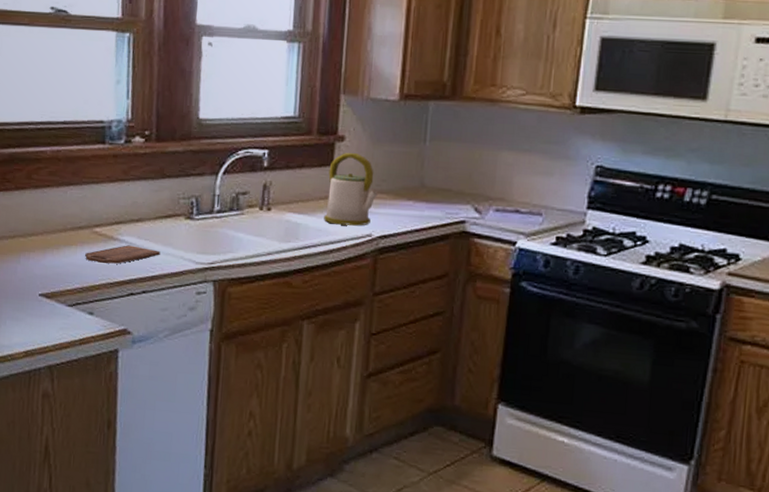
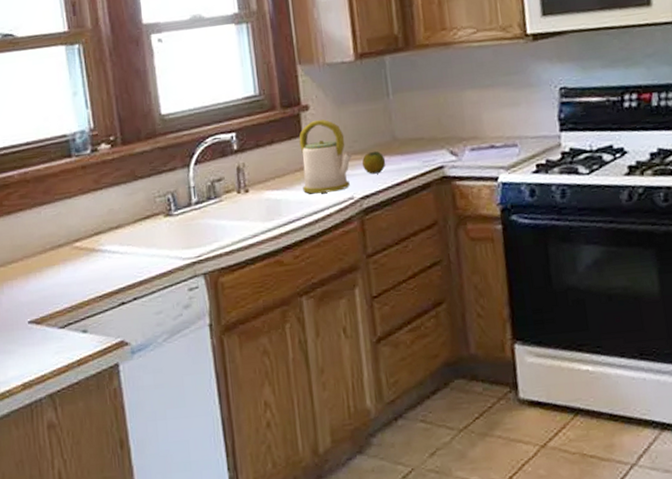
cutting board: present [85,245,160,264] -> none [69,253,145,278]
fruit: none [386,193,410,217] -> present [361,151,386,174]

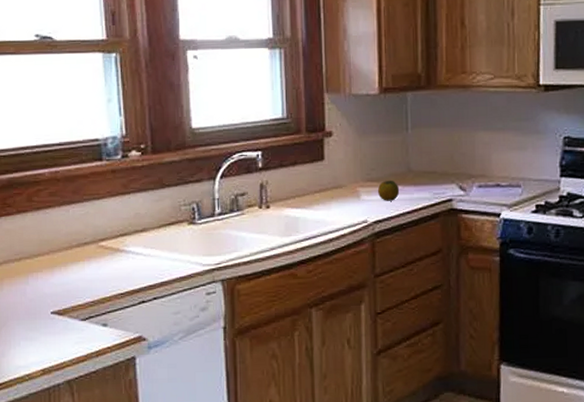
kettle: present [299,119,353,194] -> none [321,146,370,215]

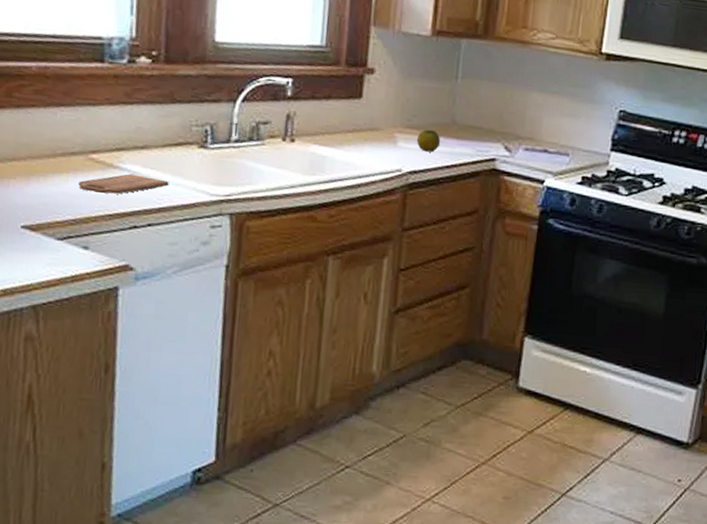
cutting board: none [93,255,167,275] -> present [79,174,169,194]

